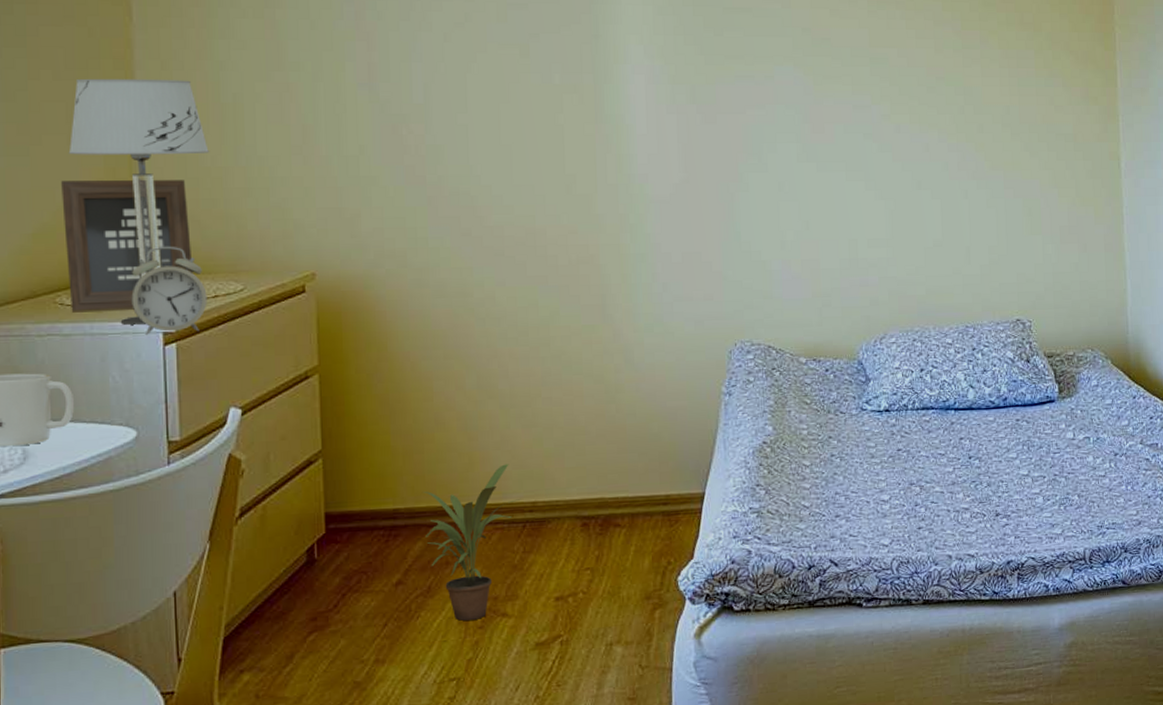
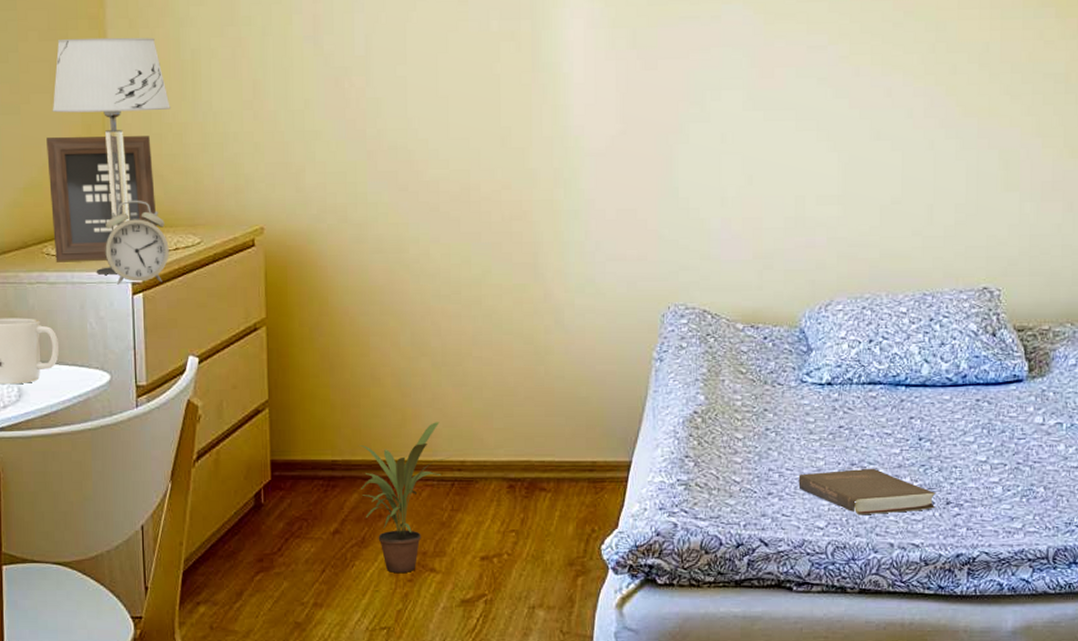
book: none [863,486,987,531] -> present [798,468,936,515]

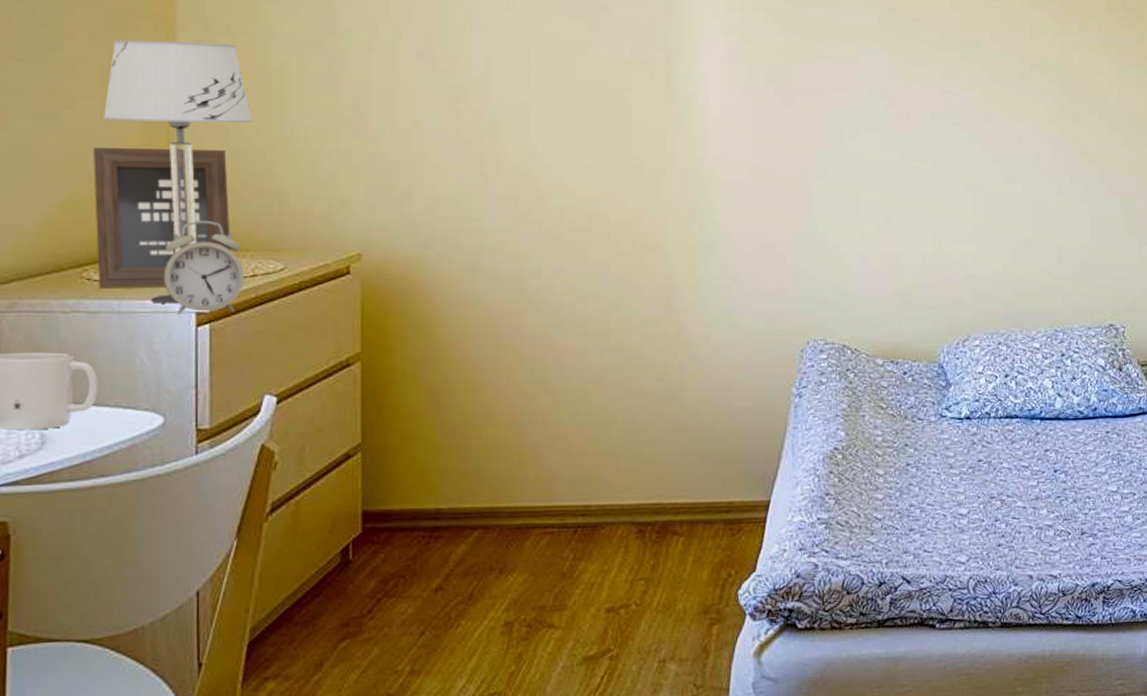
potted plant: present [359,422,450,573] -> none [468,464,573,631]
book: present [798,468,936,515] -> none [939,501,1072,549]

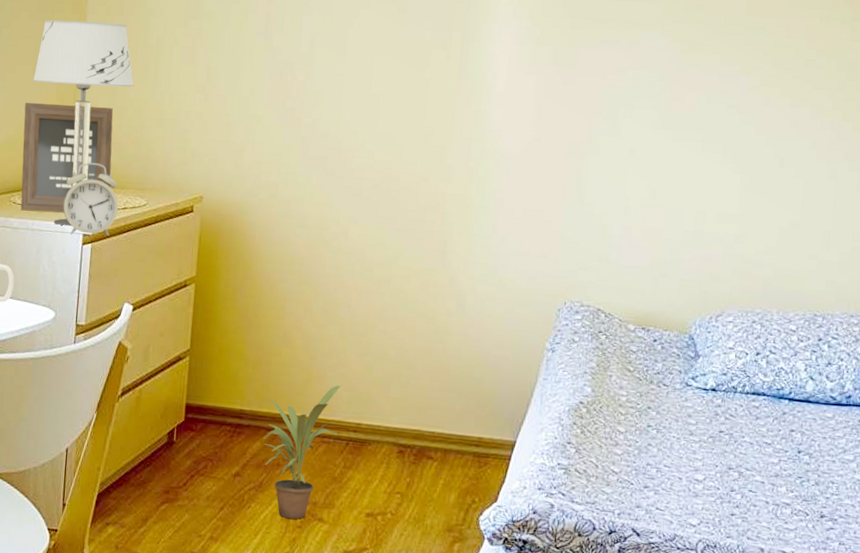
potted plant: none [468,464,573,631] -> present [263,385,348,520]

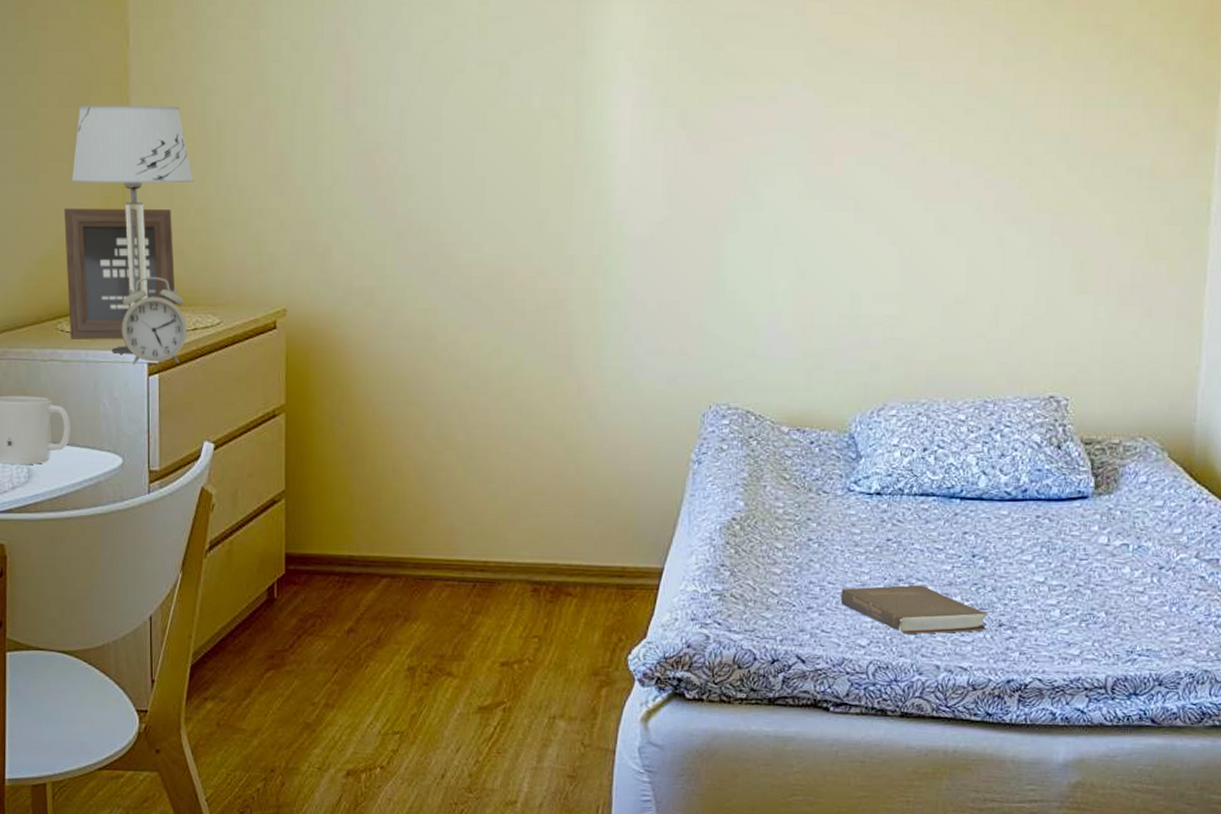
potted plant: present [263,385,348,520] -> none [378,519,473,676]
book: none [674,471,811,521] -> present [840,585,988,635]

